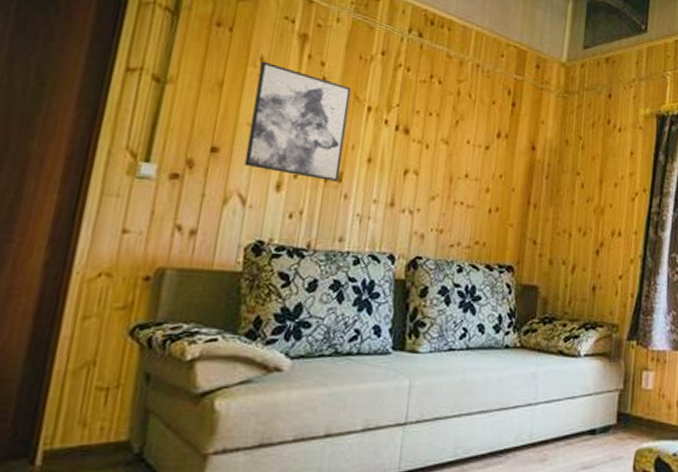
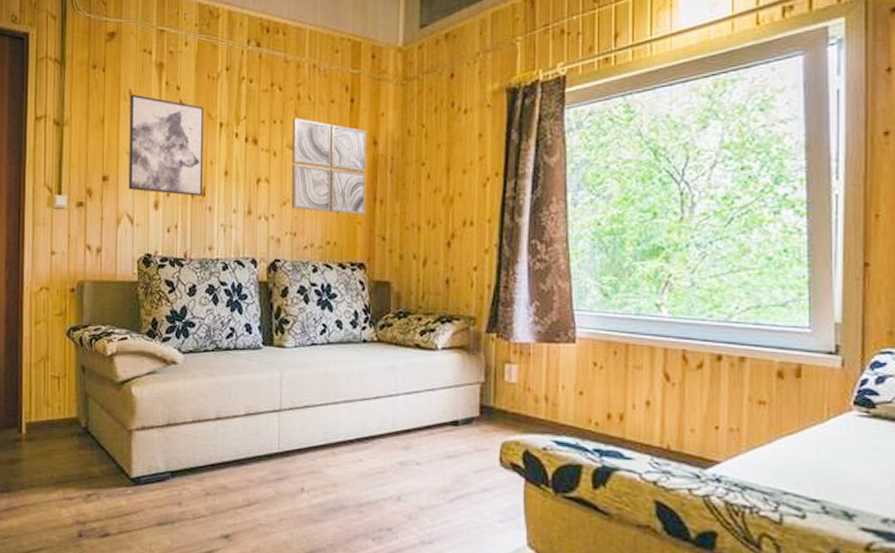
wall art: none [441,113,525,218] -> present [292,118,366,215]

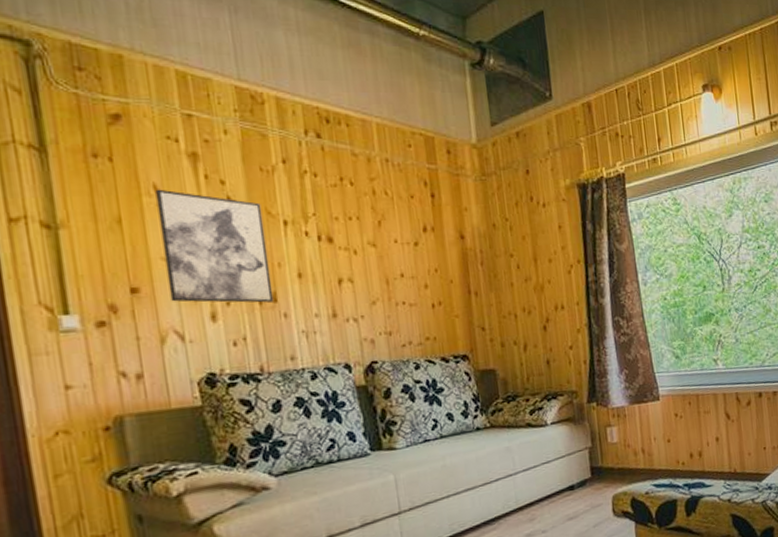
wall art: present [292,118,366,215] -> none [371,214,462,309]

